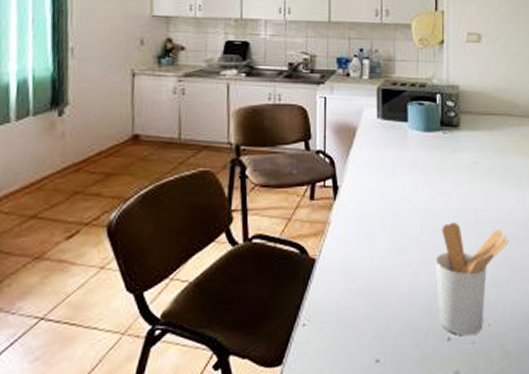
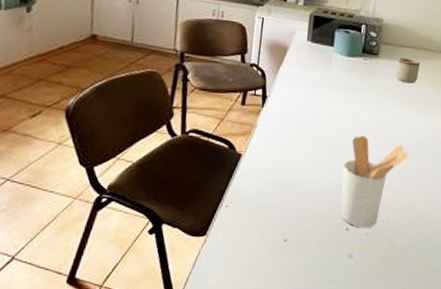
mug: none [482,127,507,156] -> present [396,57,420,84]

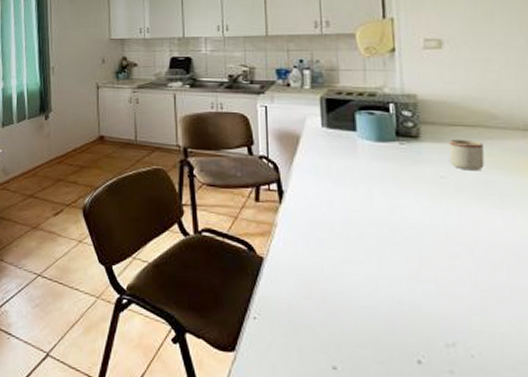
utensil holder: present [340,135,409,228] -> none [397,237,494,364]

